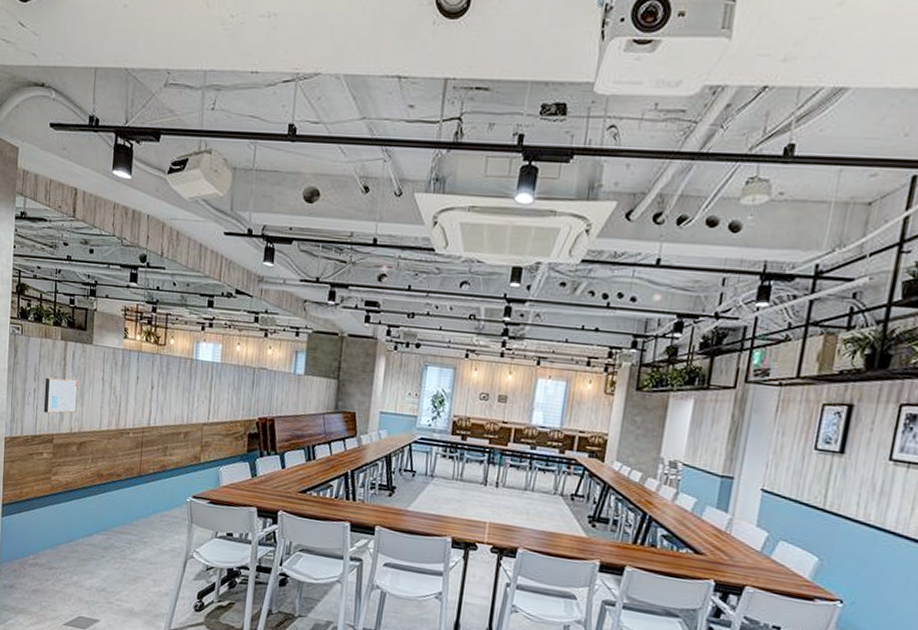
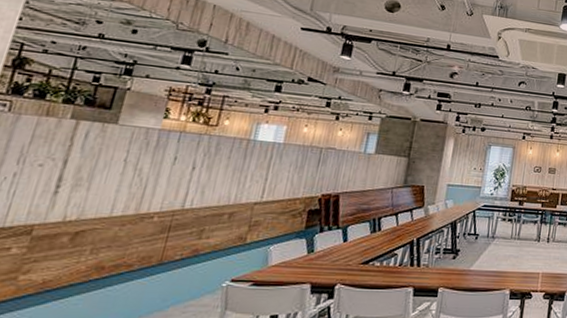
wall art: present [43,377,78,414] -> none [23,159,88,201]

